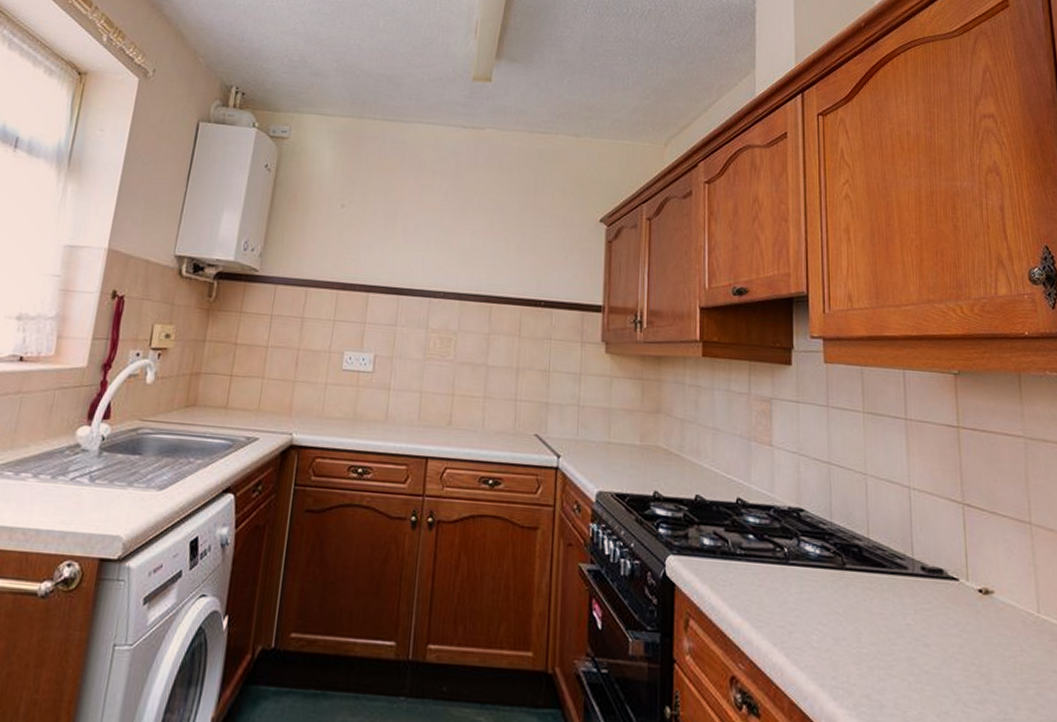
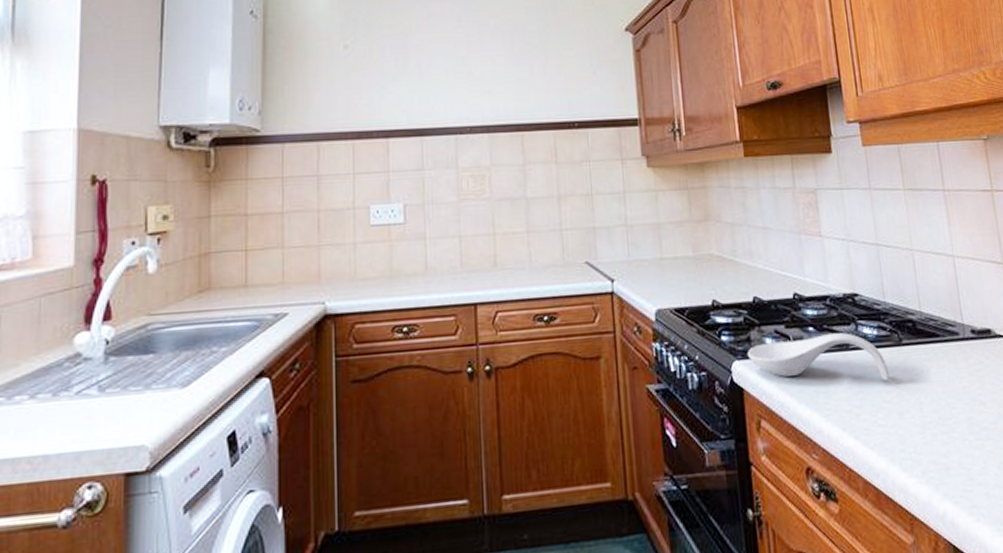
spoon rest: none [684,542,829,603] -> present [748,333,890,381]

